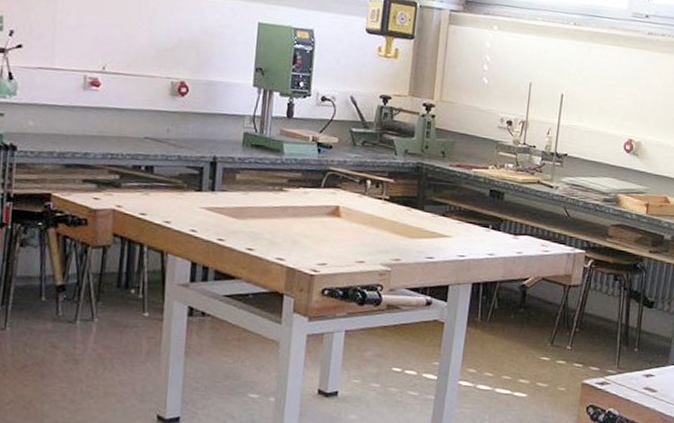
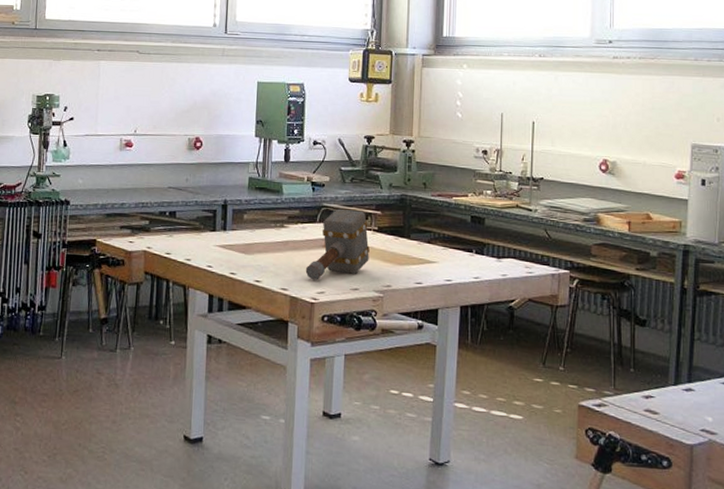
hammer: none [305,173,379,251] -> present [305,208,370,280]

